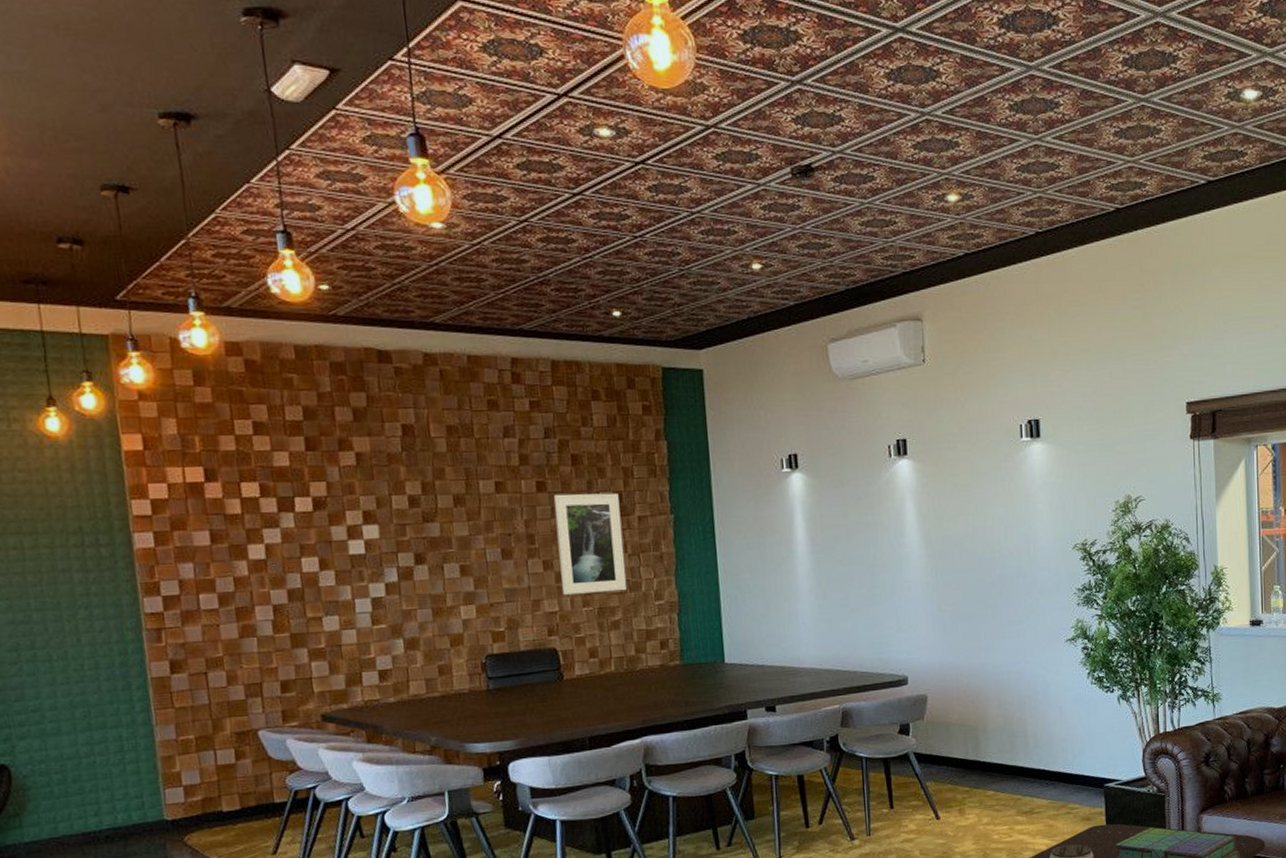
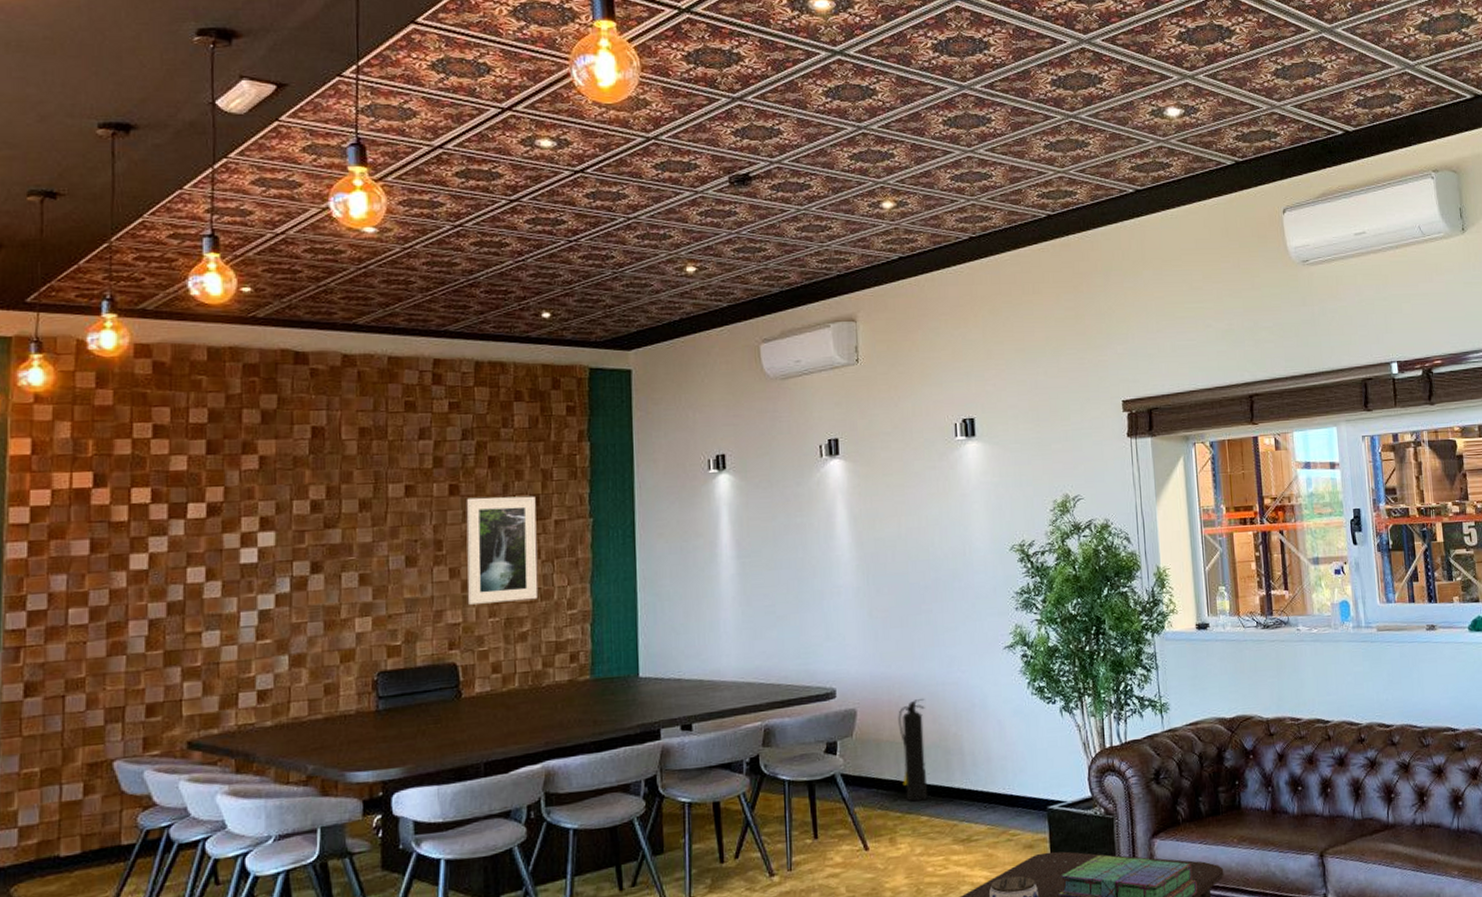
fire extinguisher: none [966,686,994,778] -> present [898,699,928,802]

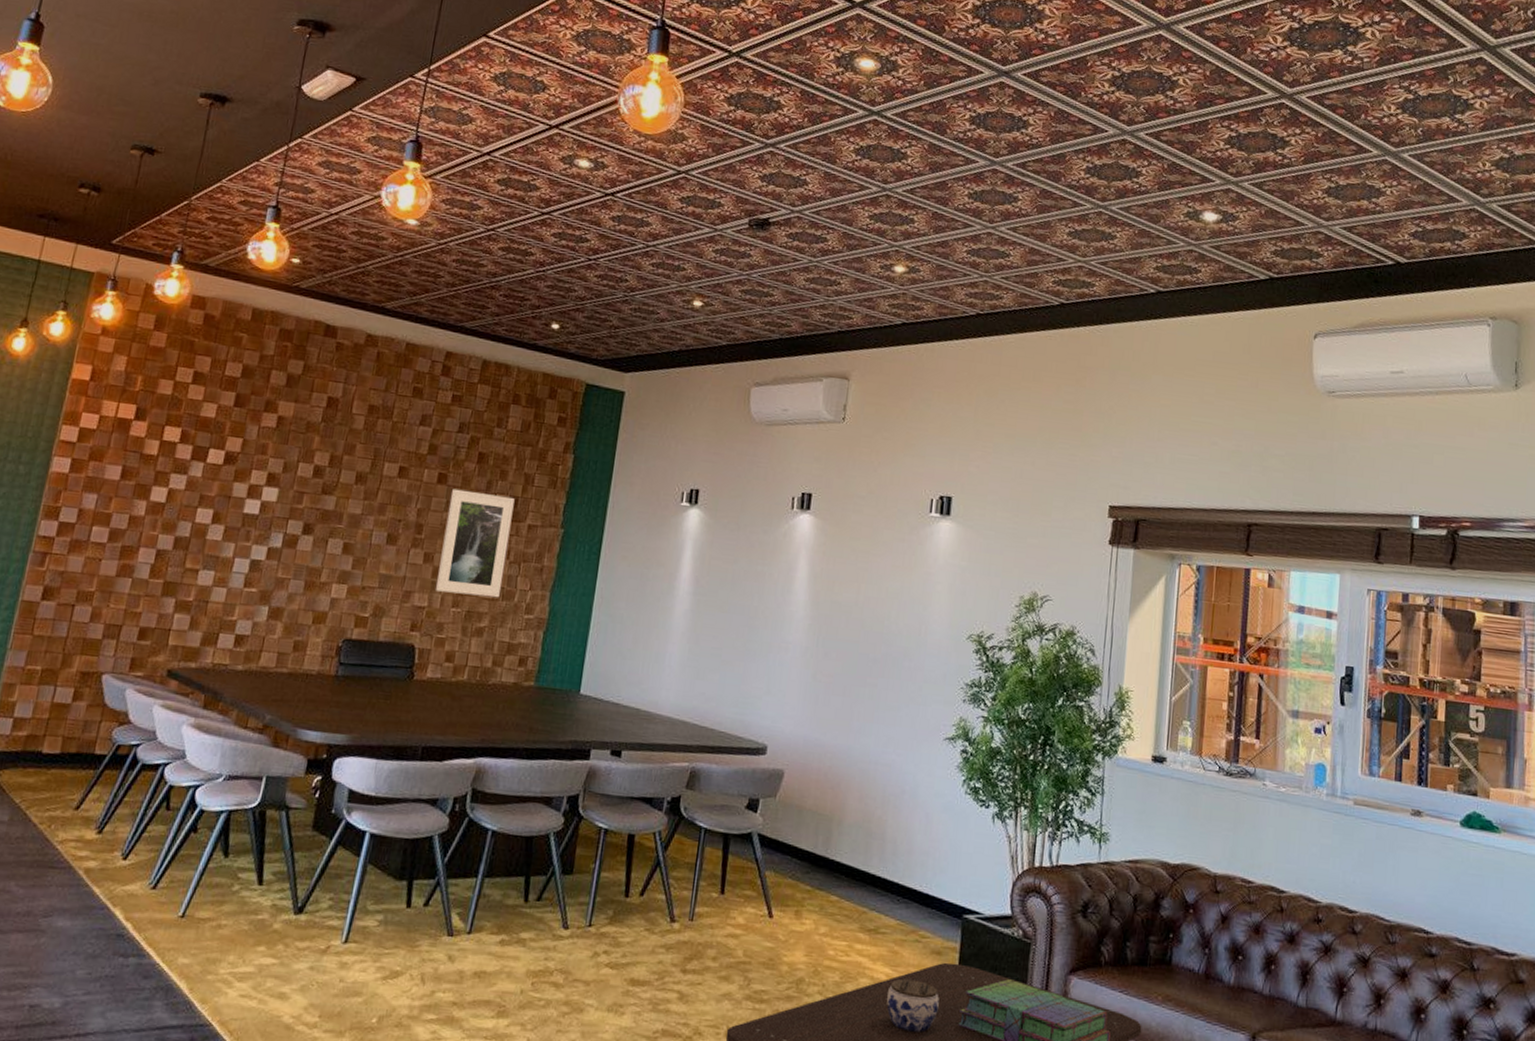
fire extinguisher: present [898,699,928,802] -> none [818,773,855,880]

